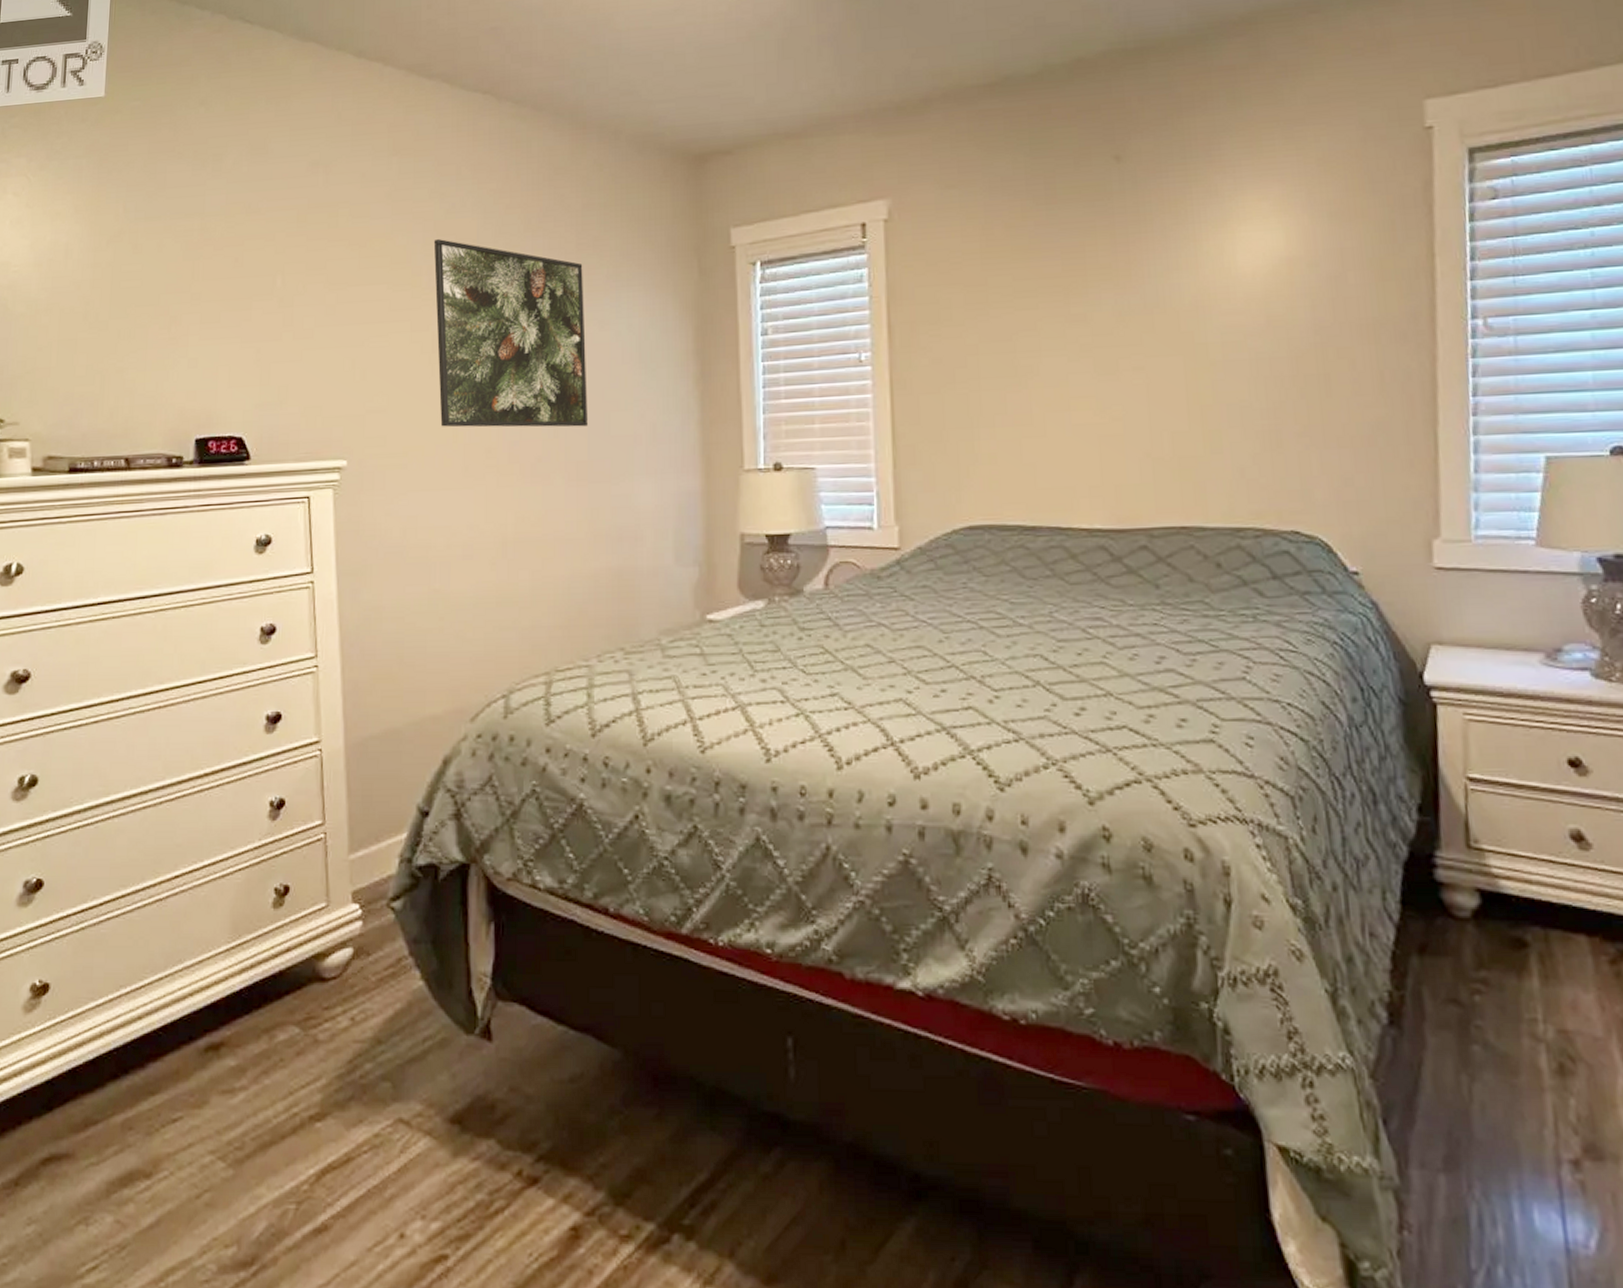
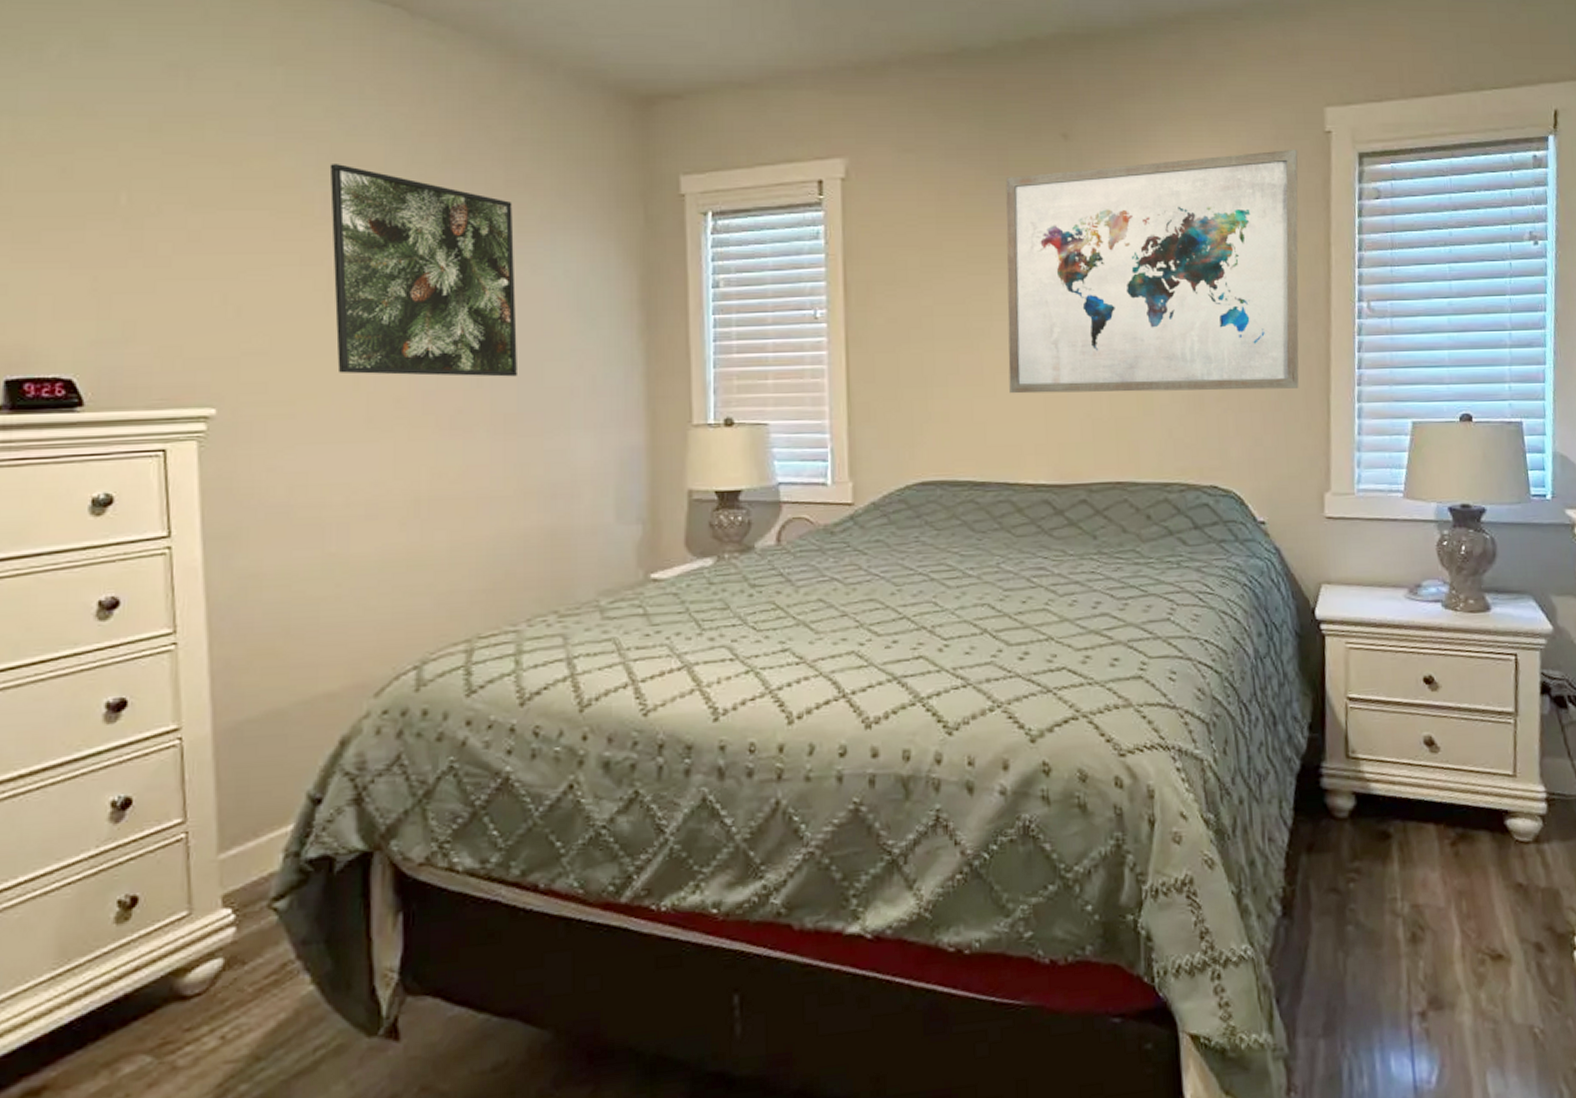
wall art: none [1053,149,1398,434] -> present [1005,148,1299,394]

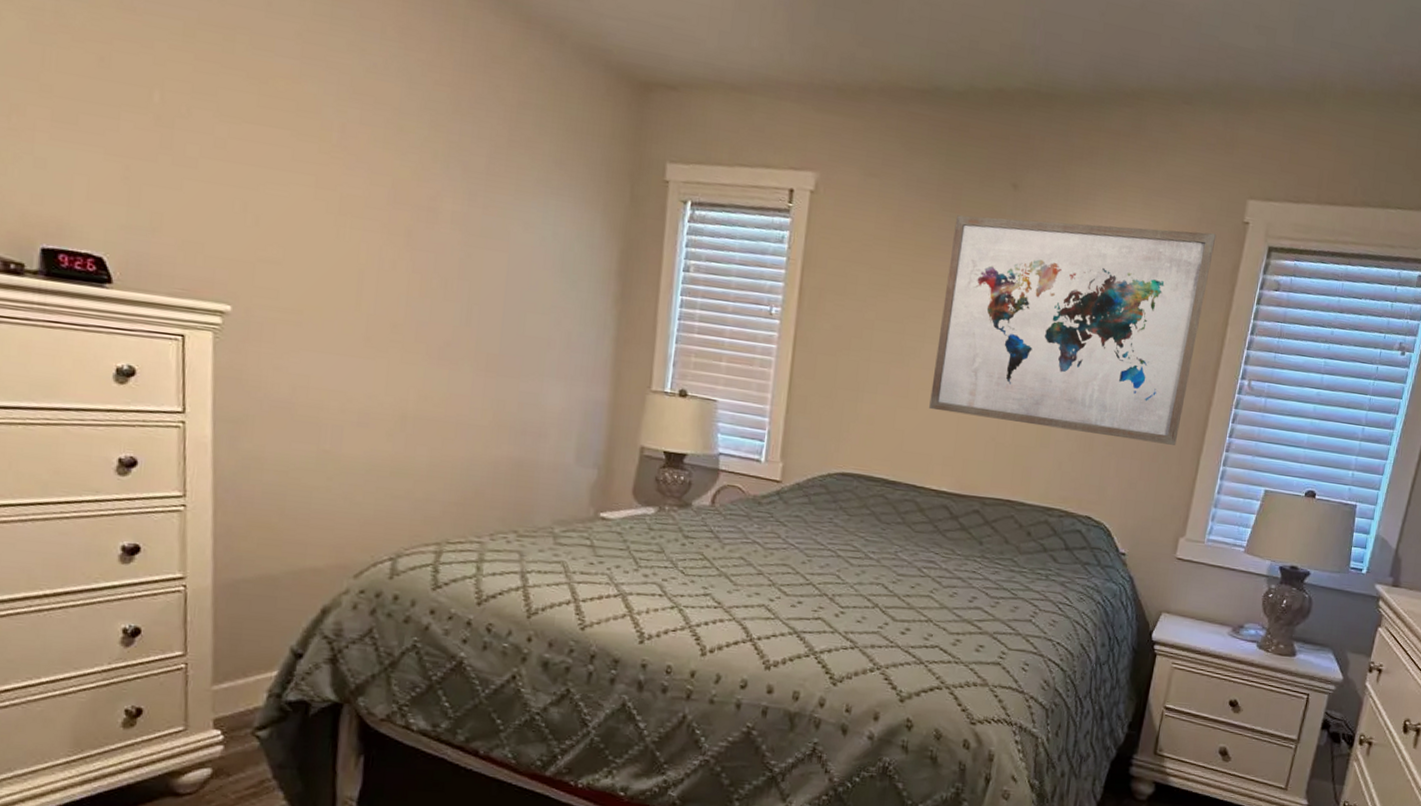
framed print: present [329,164,517,377] -> none [342,97,513,322]

